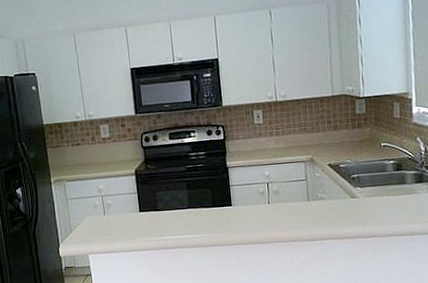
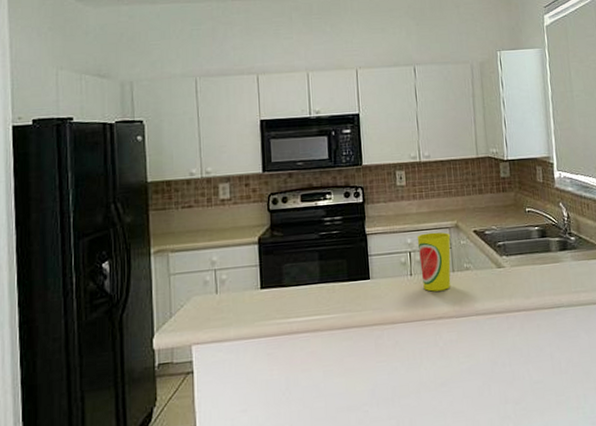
cup: none [274,165,306,218] -> present [417,232,451,292]

